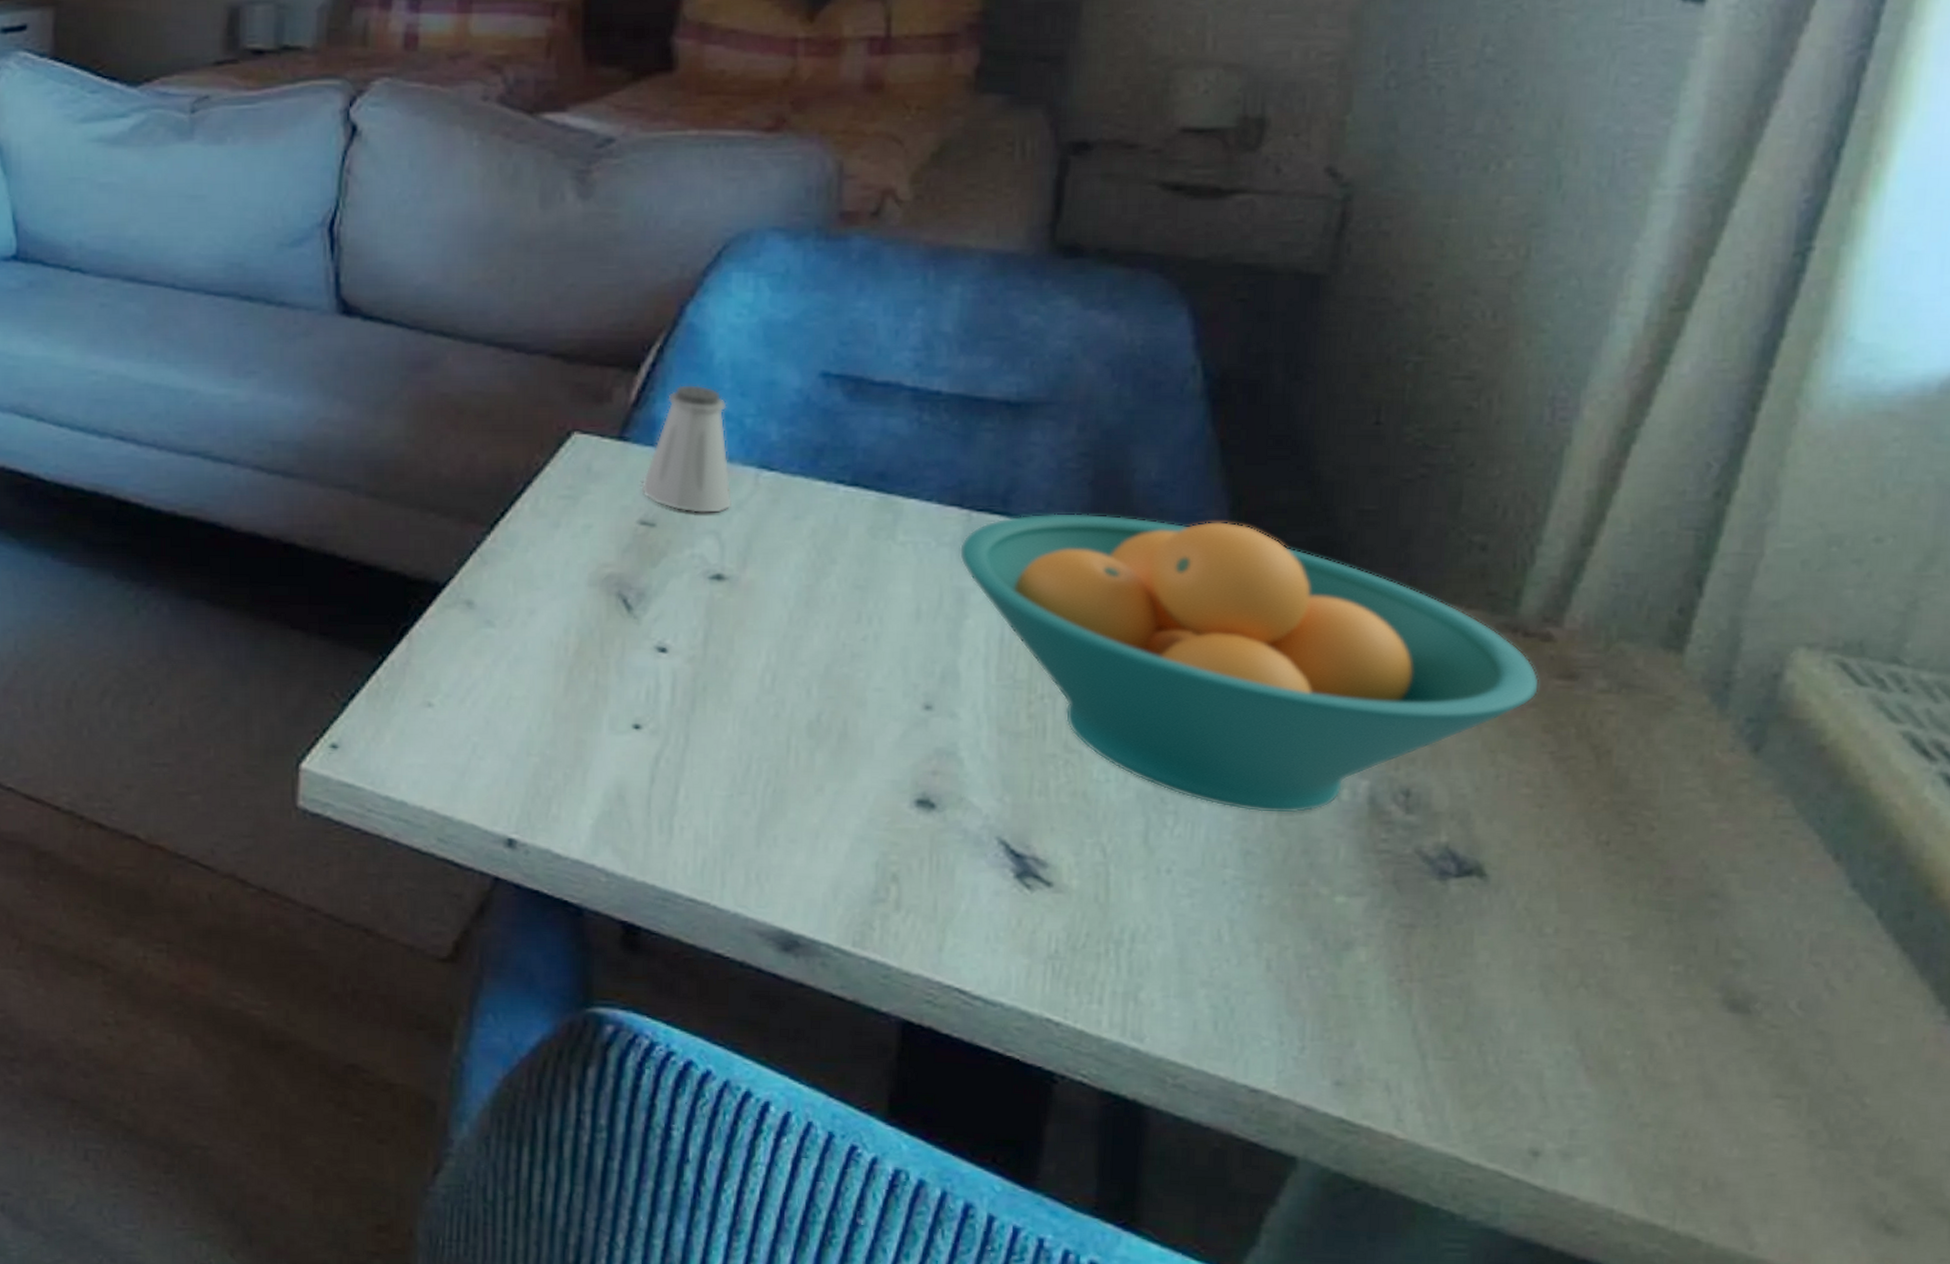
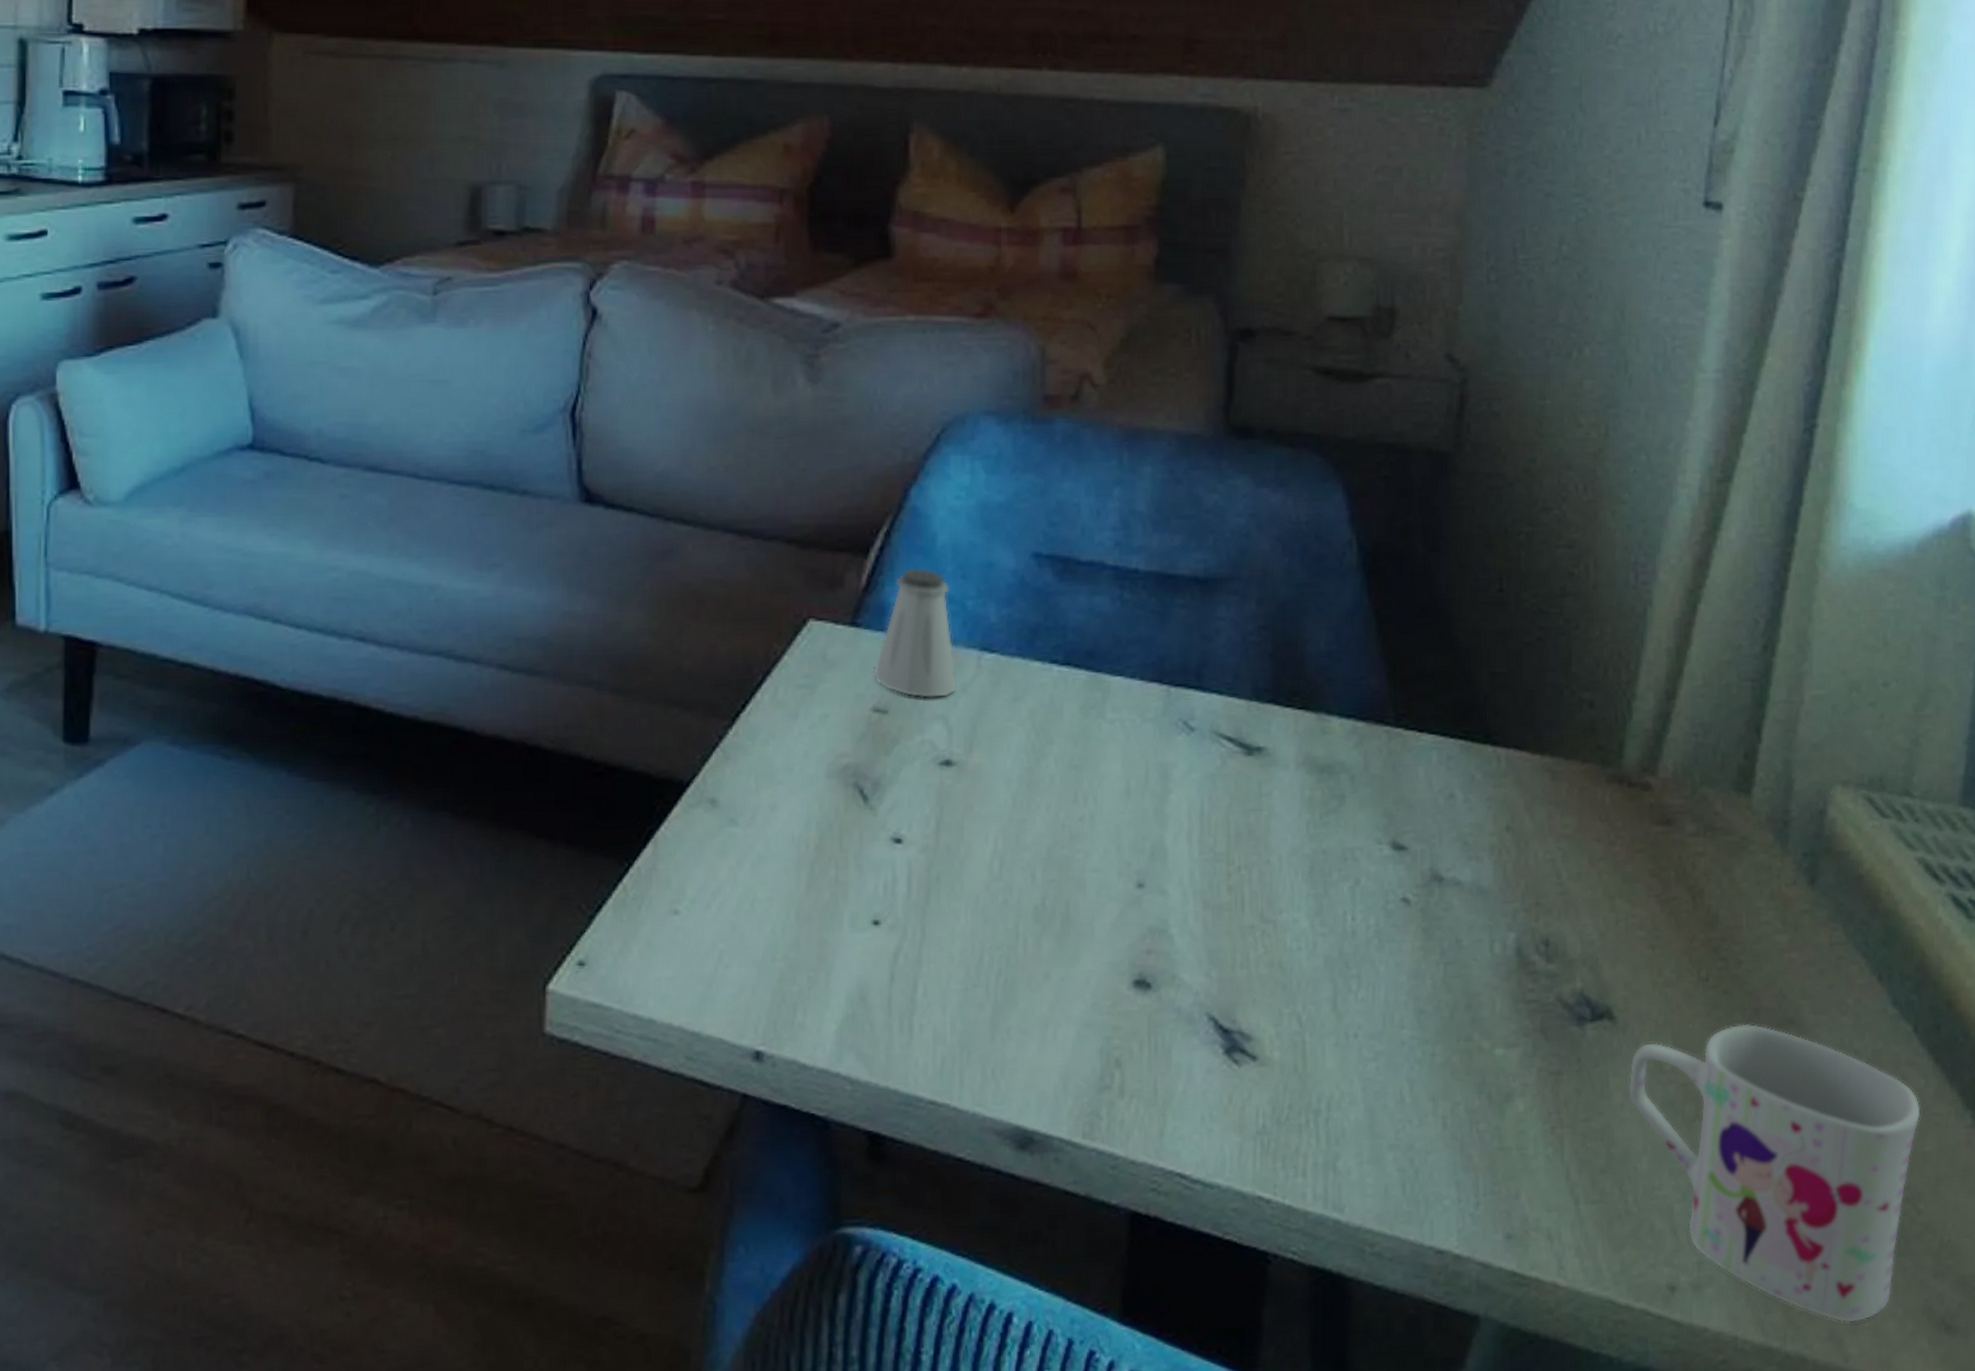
fruit bowl: present [959,513,1540,814] -> none [1161,685,1644,971]
mug: none [1497,892,1878,1211] -> present [1628,1023,1921,1323]

